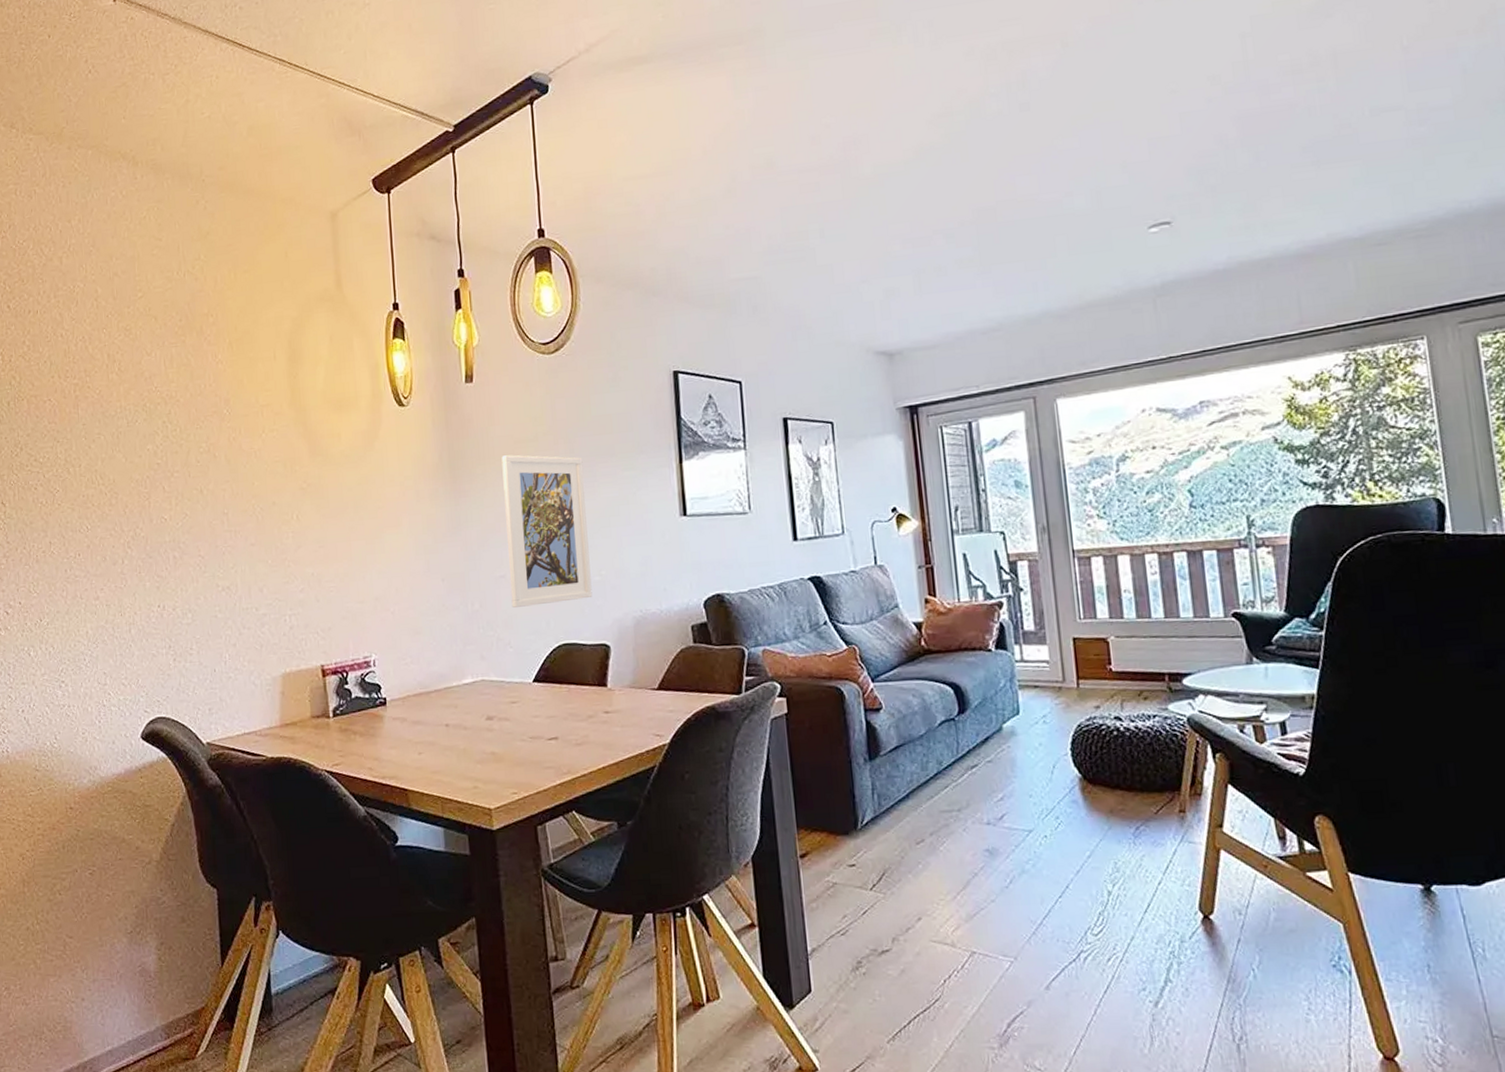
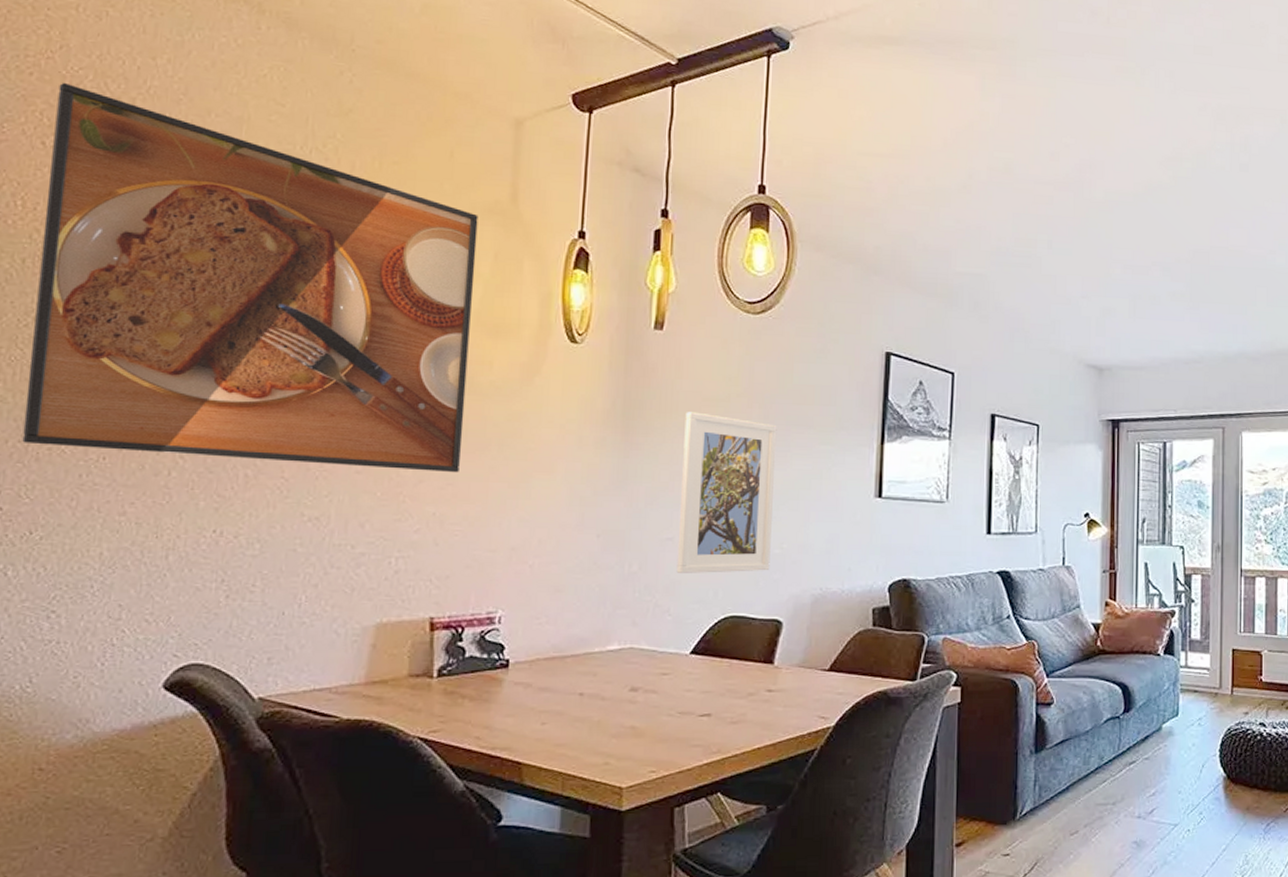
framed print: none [12,255,327,550] -> present [22,83,479,473]

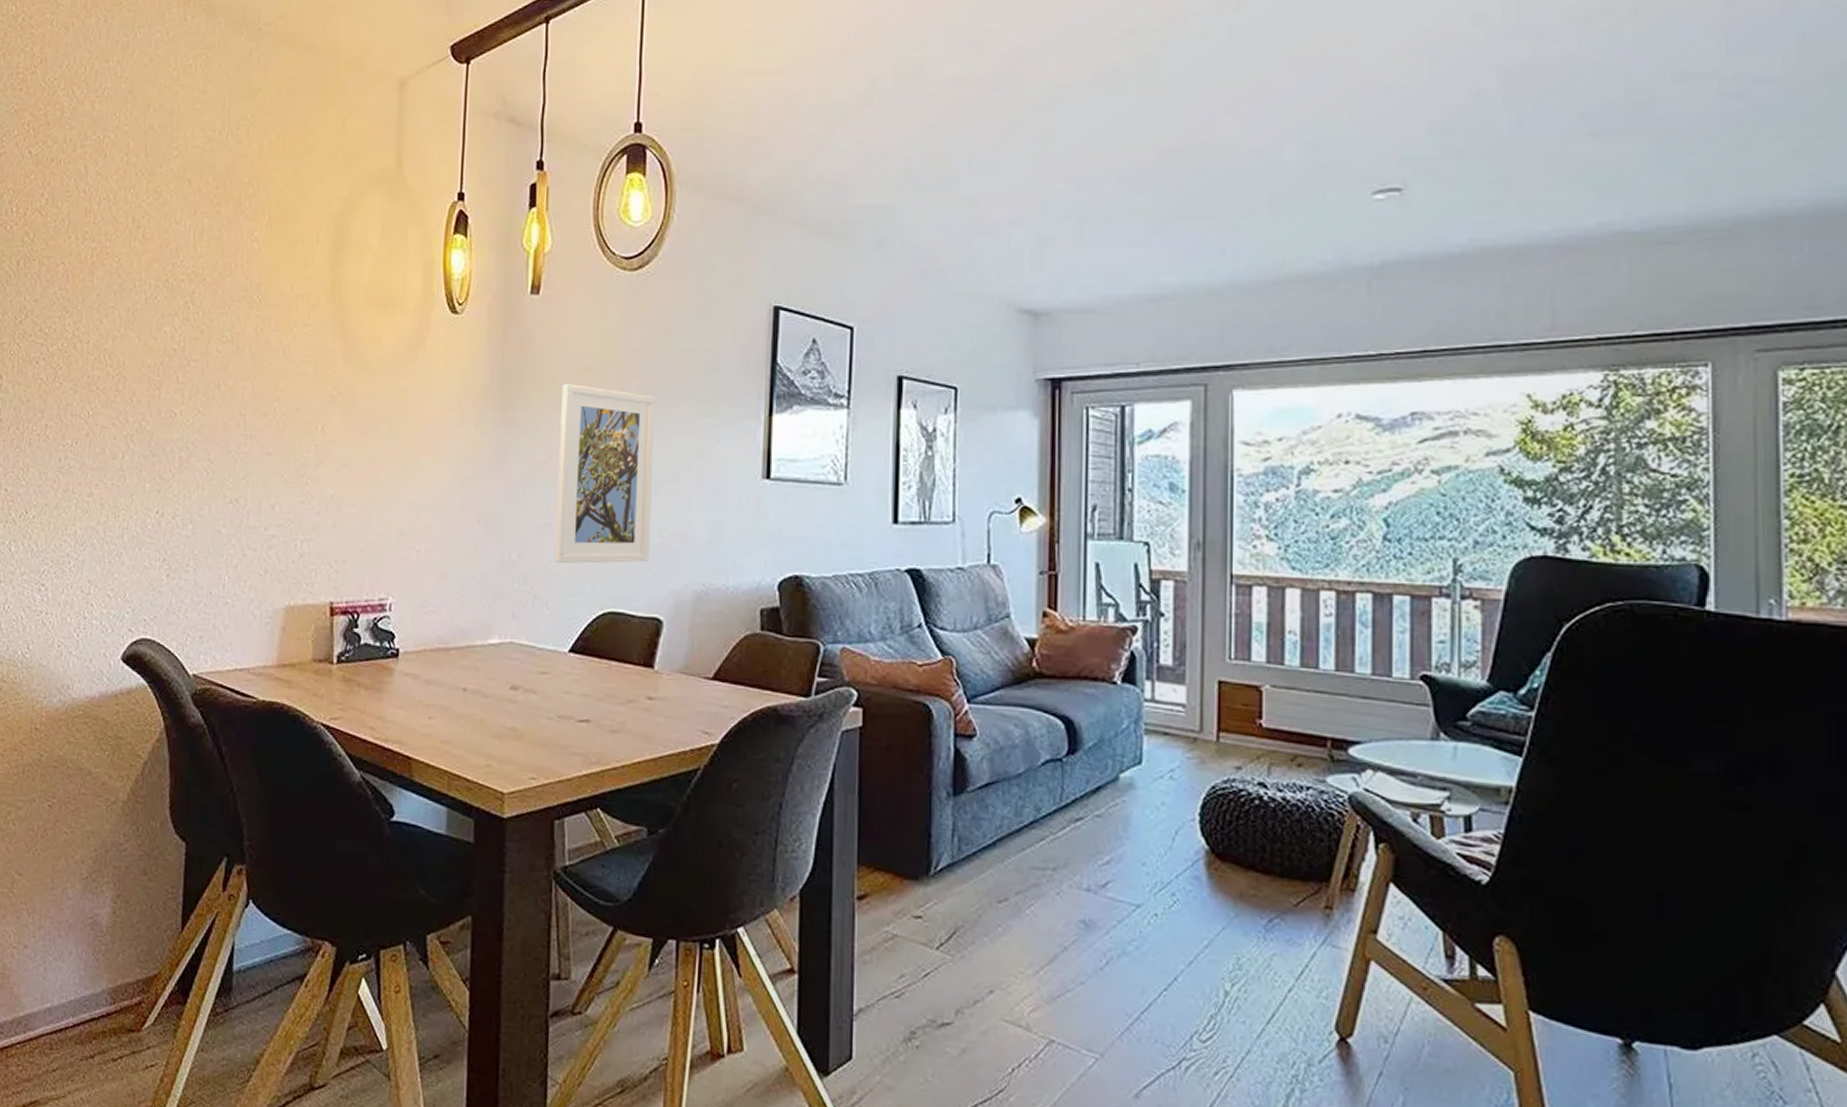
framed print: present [22,83,479,473] -> none [19,95,368,454]

